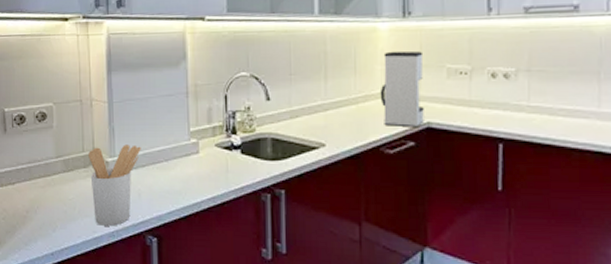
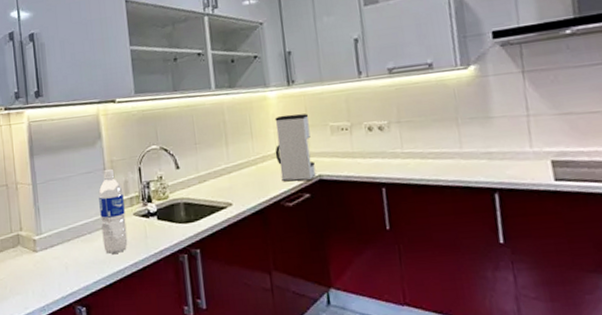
utensil holder: present [88,144,141,226] -> none [16,221,66,302]
water bottle: none [179,93,207,185] -> present [98,168,128,254]

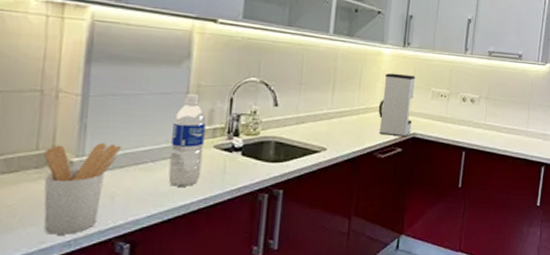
utensil holder: none [16,221,66,302] -> present [43,143,122,235]

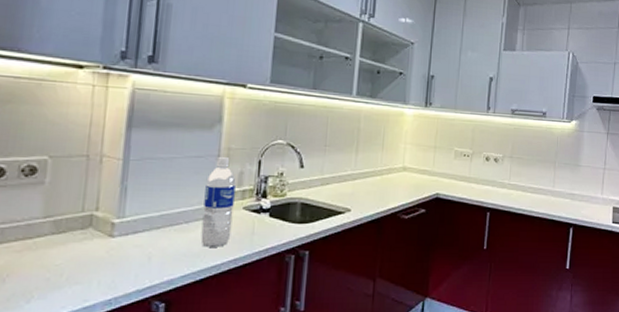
utensil holder: present [43,143,122,235] -> none [87,205,158,293]
coffee maker: present [378,73,416,137] -> none [401,133,439,198]

